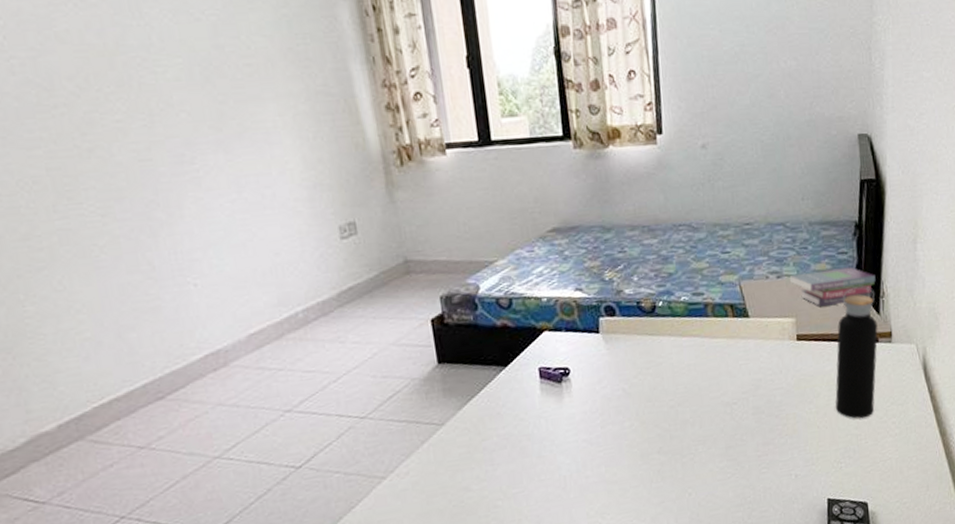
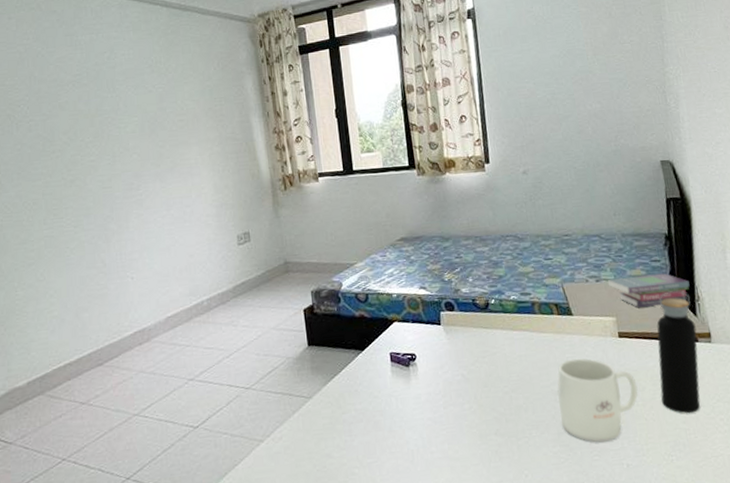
mug: none [727,365,813,454] -> present [557,358,638,443]

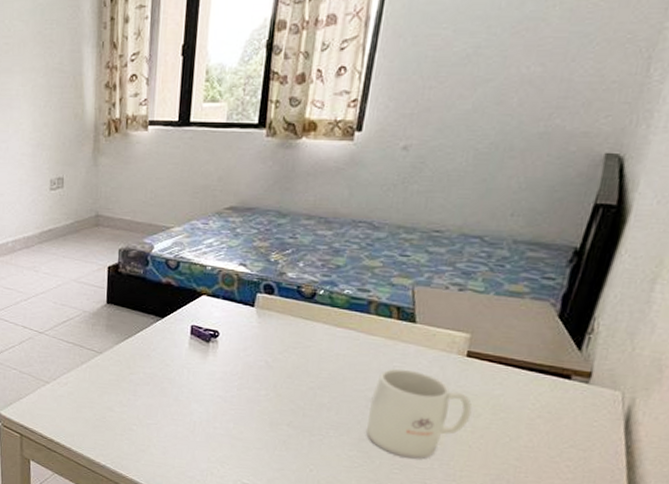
books: present [607,273,690,308] -> none [473,290,587,333]
water bottle: present [657,290,701,414] -> none [497,316,580,452]

